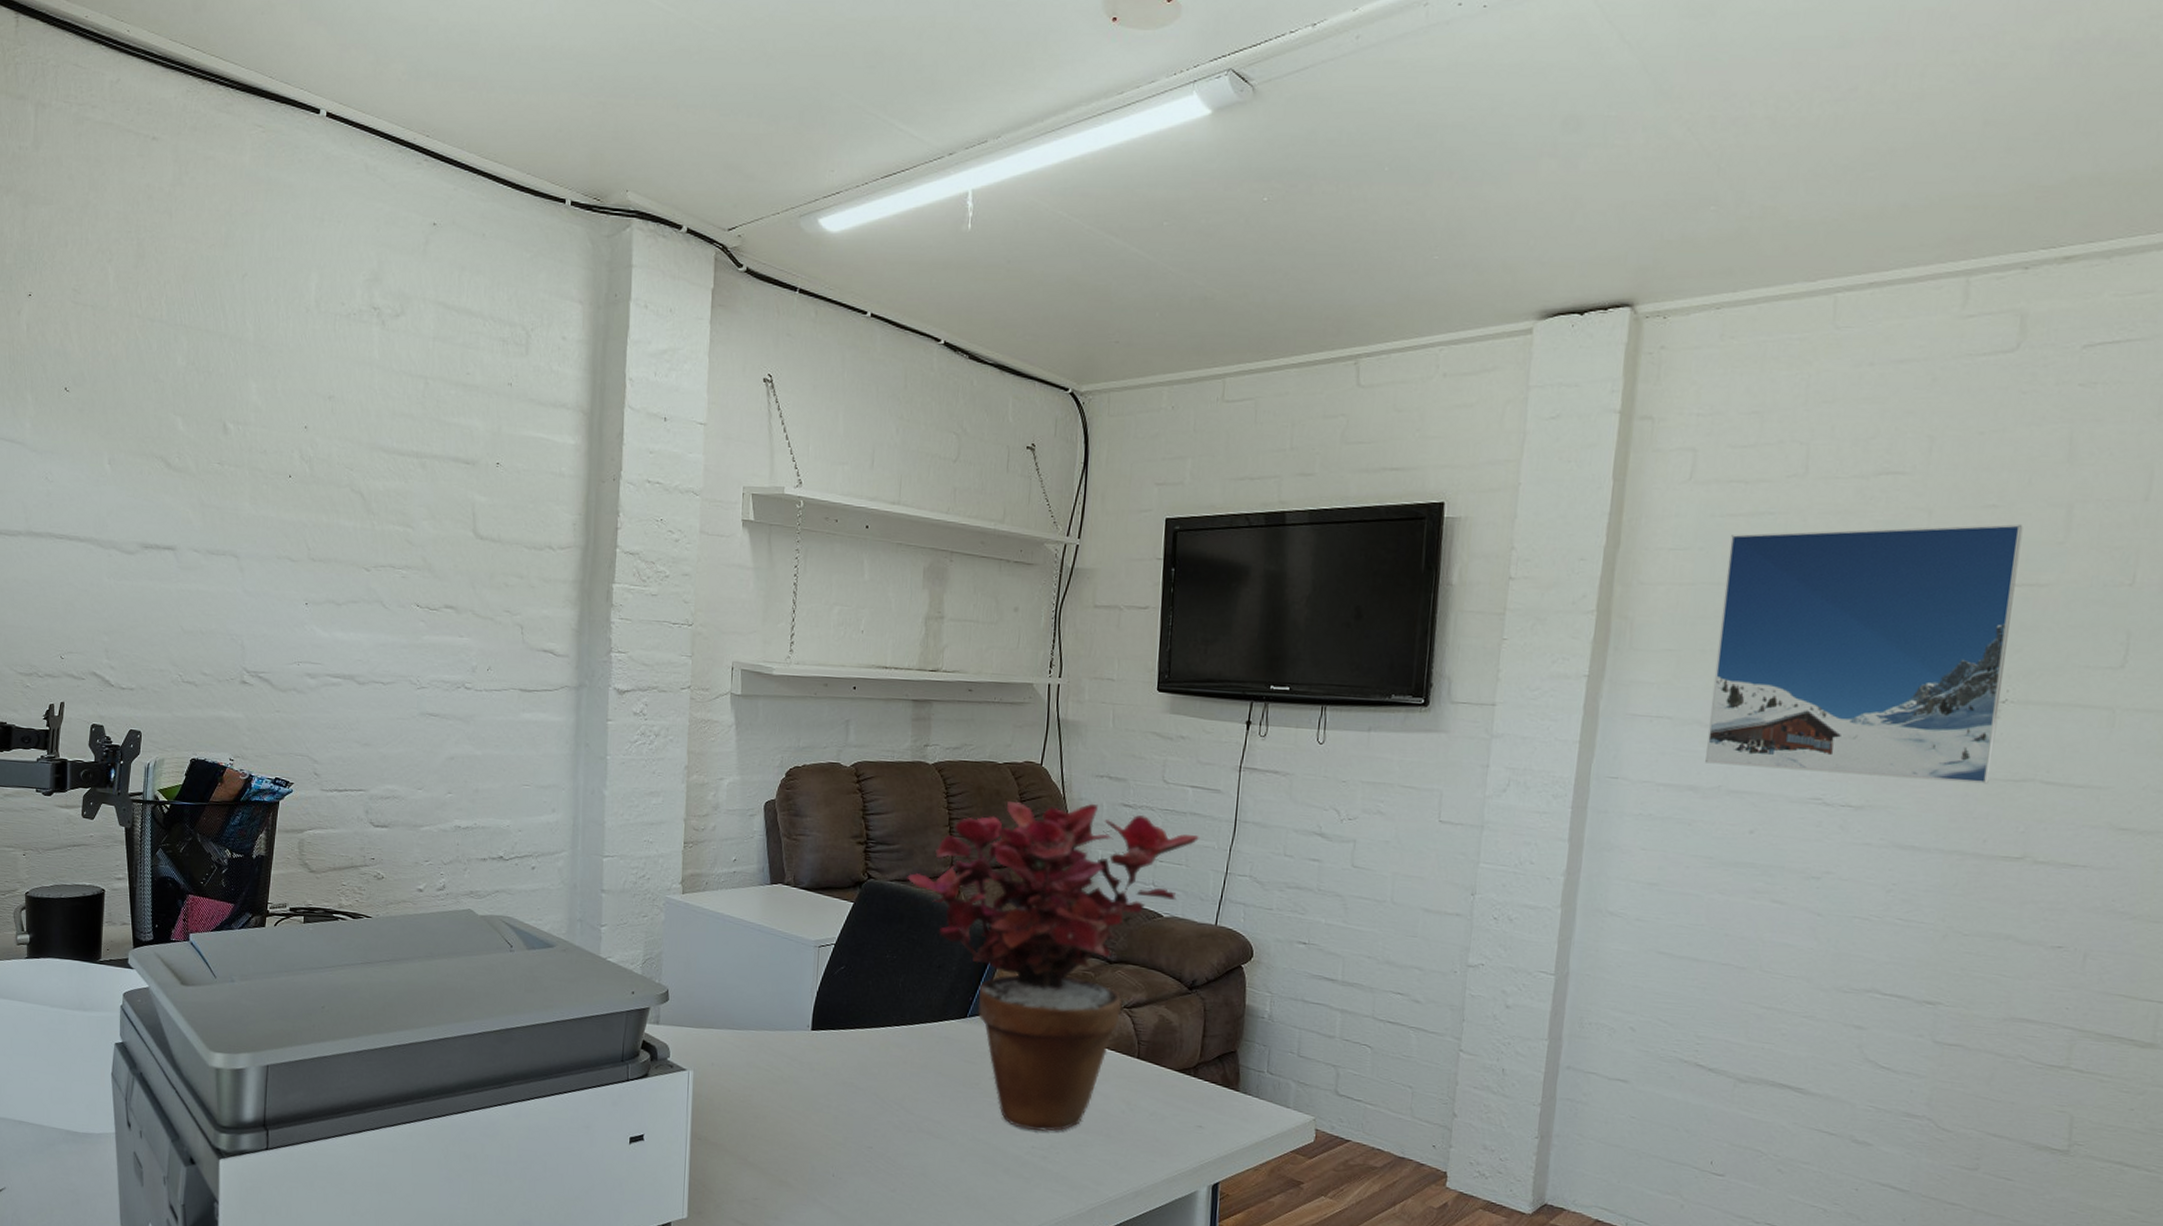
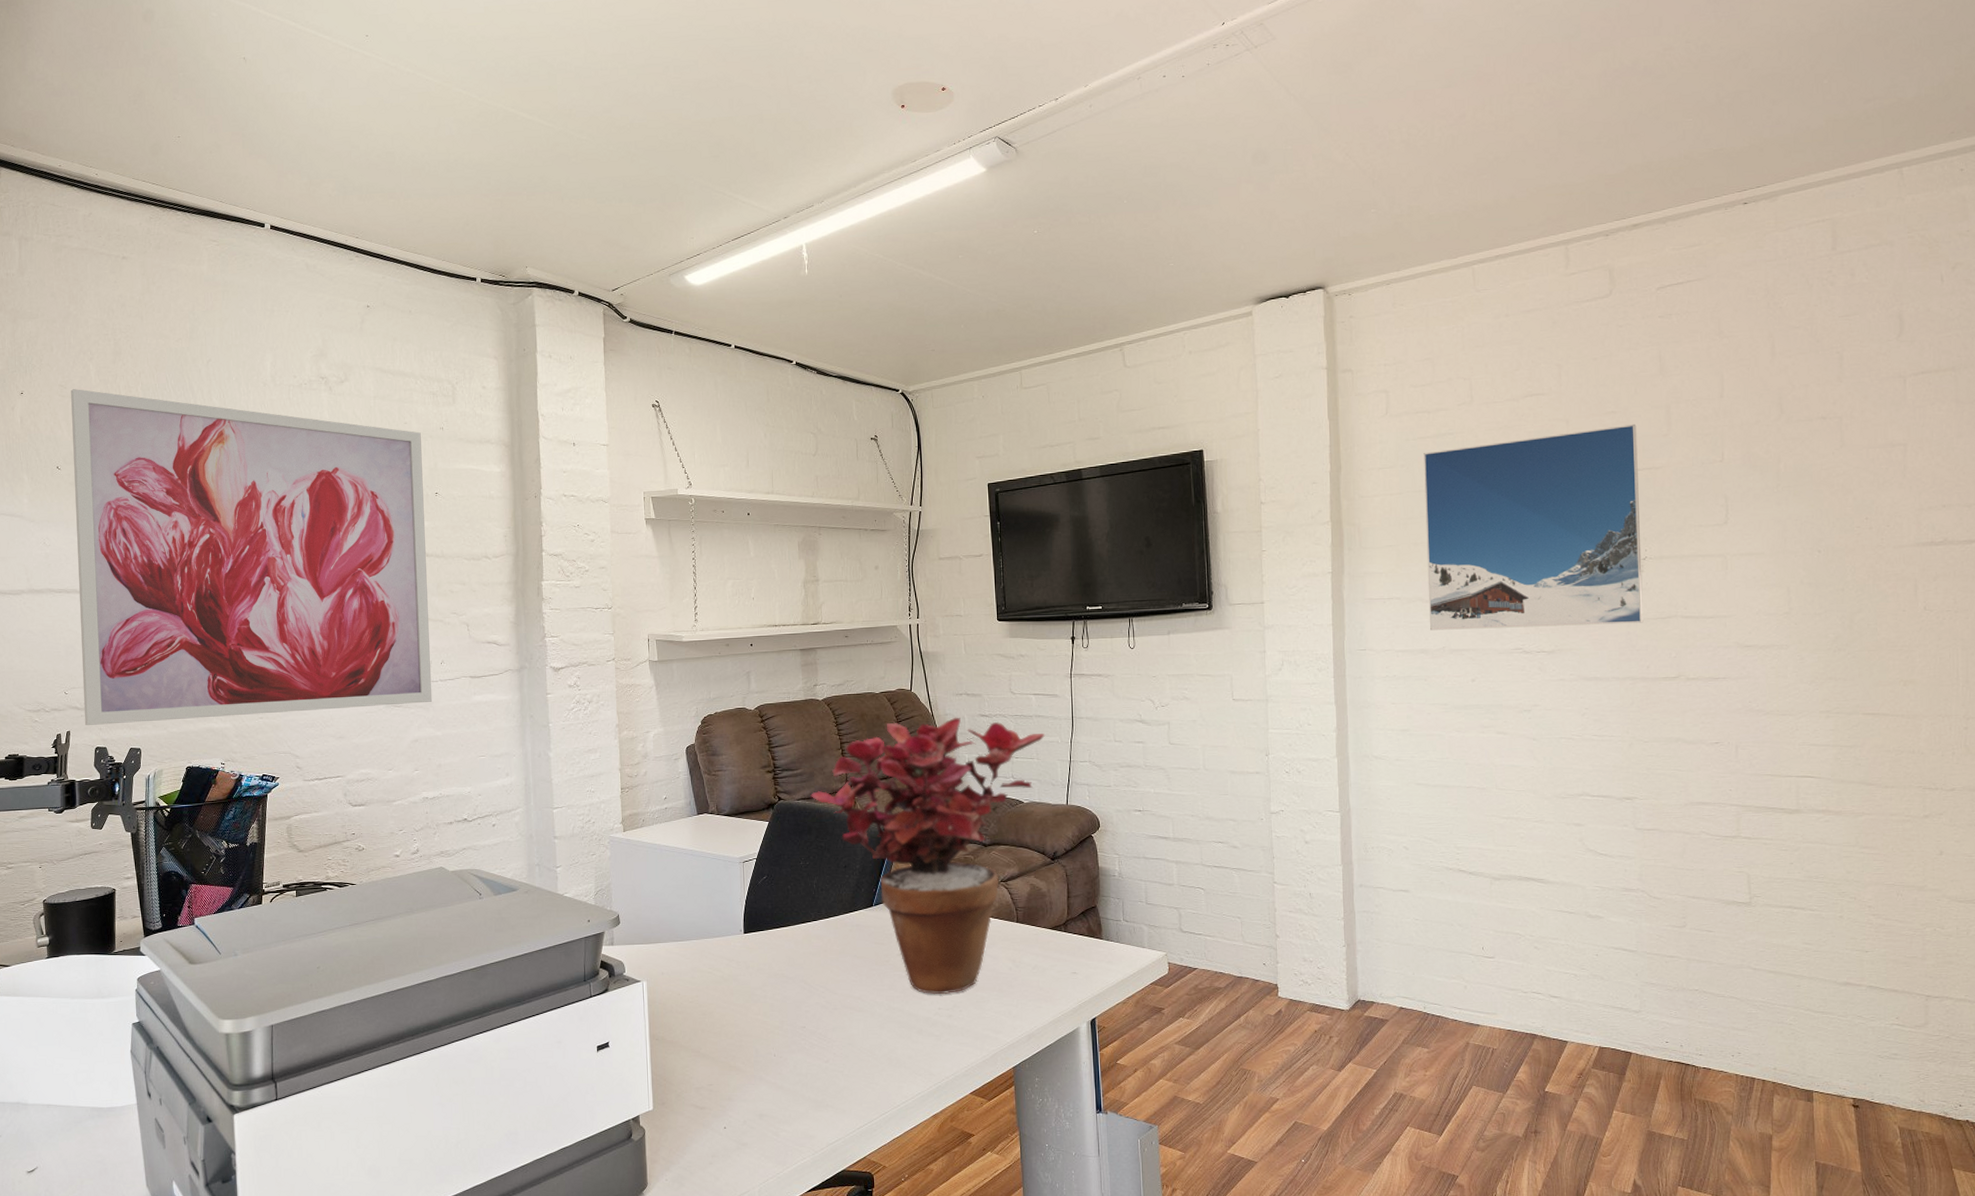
wall art: none [80,294,485,715] -> present [71,388,433,725]

